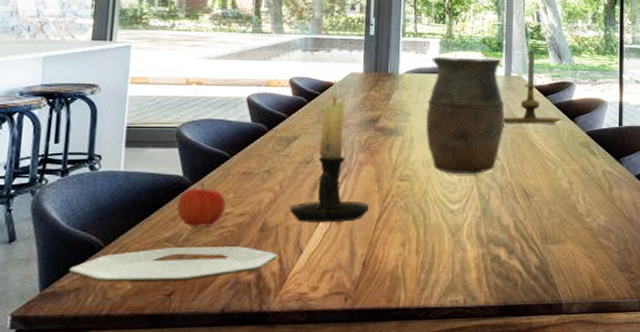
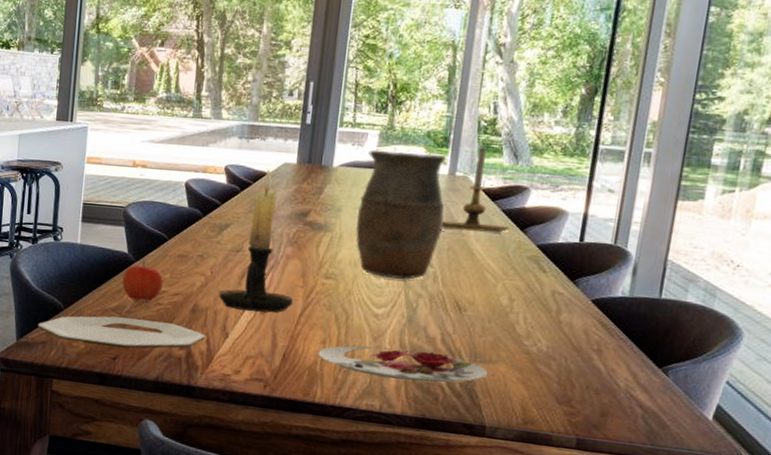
plate: none [398,240,559,271] -> present [318,345,488,383]

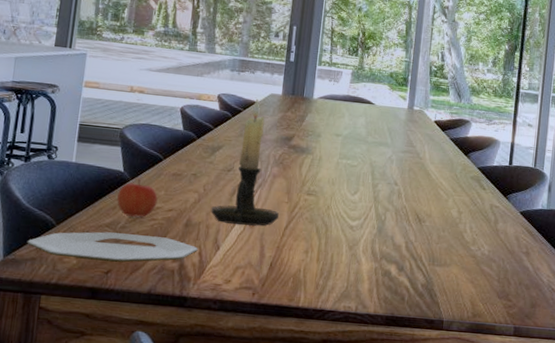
plate: present [318,345,488,383] -> none [301,254,444,285]
vase: present [355,149,446,279] -> none [332,85,406,196]
candle holder: present [441,147,511,233] -> none [403,87,457,157]

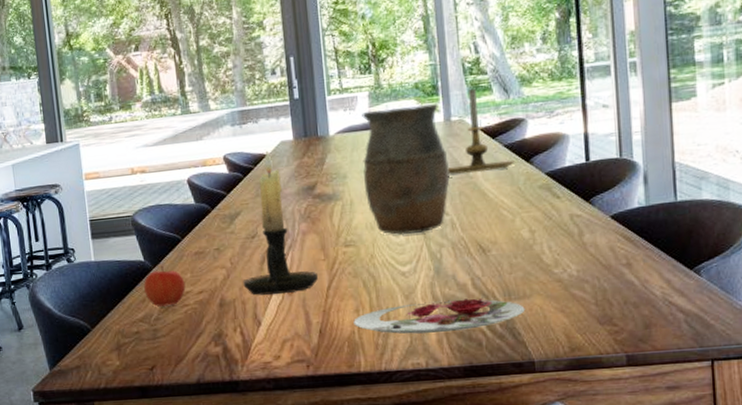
plate: present [27,232,198,263] -> none [68,322,238,360]
plate: none [301,254,444,285] -> present [353,297,525,334]
vase: none [332,85,406,196] -> present [362,102,450,235]
candle holder: none [403,87,457,157] -> present [447,88,516,174]

